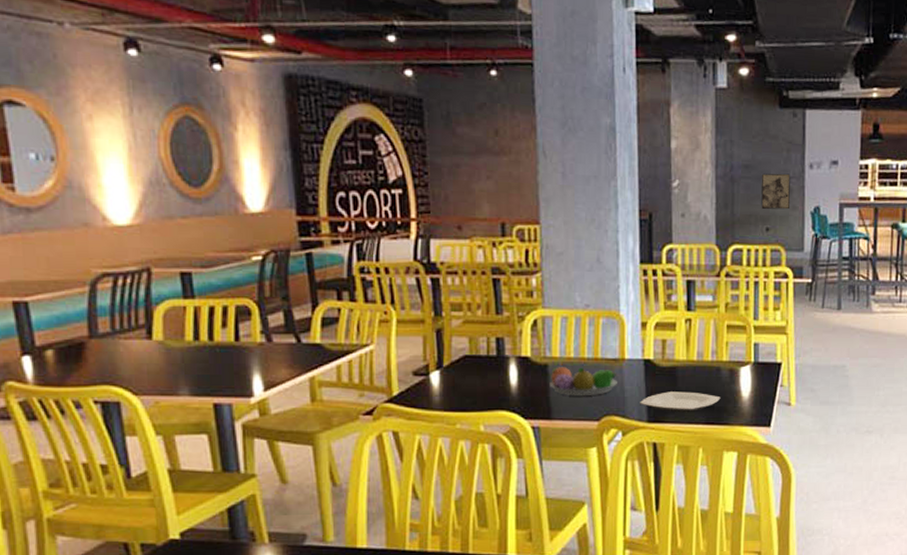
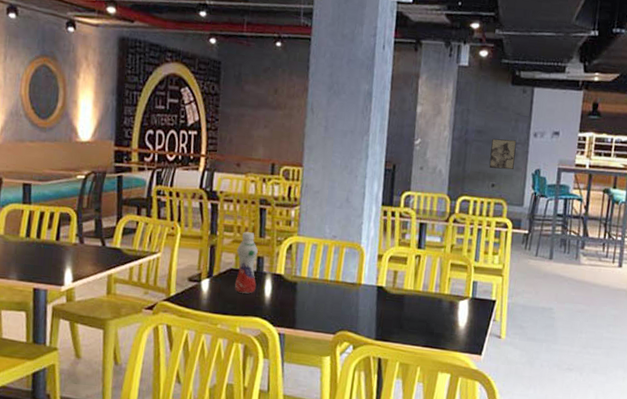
beverage bottle: none [469,309,498,384] -> present [235,232,258,294]
fruit bowl: present [549,367,617,397] -> none [296,285,353,313]
plate: present [640,391,721,413] -> none [370,315,440,335]

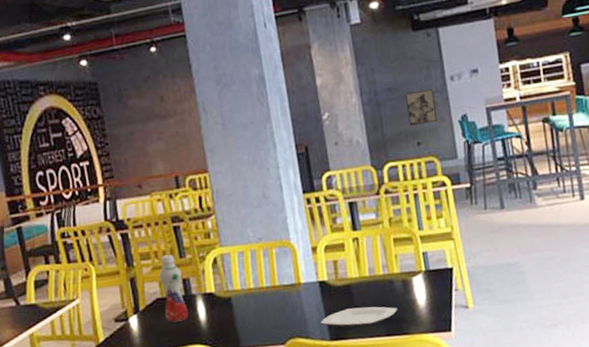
plate: none [370,315,440,335] -> present [320,306,398,328]

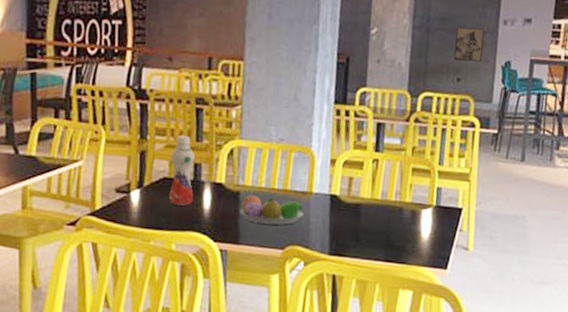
fruit bowl: none [235,295,297,324] -> present [240,195,304,225]
plate: present [320,306,398,328] -> none [323,227,401,249]

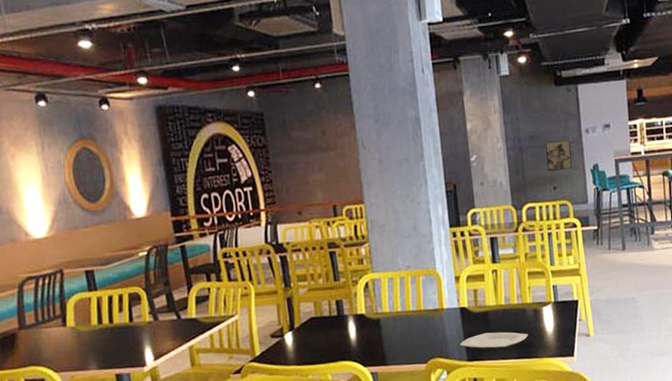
beverage bottle: present [169,135,195,206] -> none [314,278,340,340]
fruit bowl: present [240,195,304,225] -> none [382,319,439,344]
plate: none [323,227,401,249] -> present [460,332,528,351]

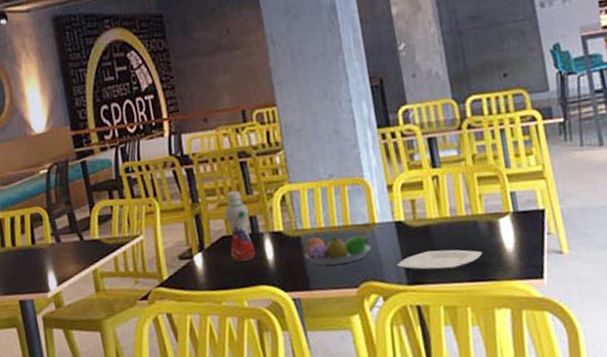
beverage bottle: none [314,278,340,340] -> present [224,191,256,262]
fruit bowl: none [382,319,439,344] -> present [304,235,371,265]
wall art: present [546,139,572,171] -> none [490,16,526,56]

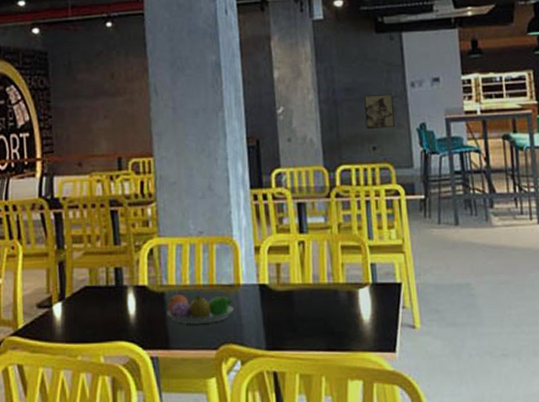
beverage bottle: present [224,191,256,262] -> none [90,240,117,314]
plate: present [397,249,483,273] -> none [257,316,341,339]
wall art: none [490,16,526,56] -> present [364,93,395,129]

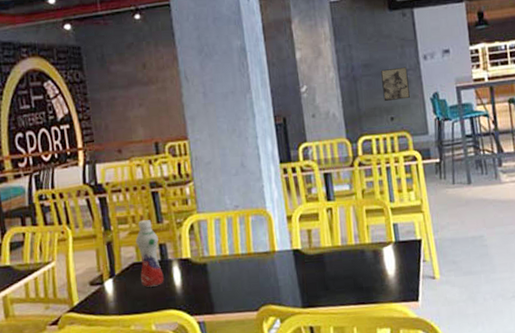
beverage bottle: none [90,240,117,314] -> present [135,220,164,287]
fruit bowl: present [167,294,234,325] -> none [210,262,271,290]

